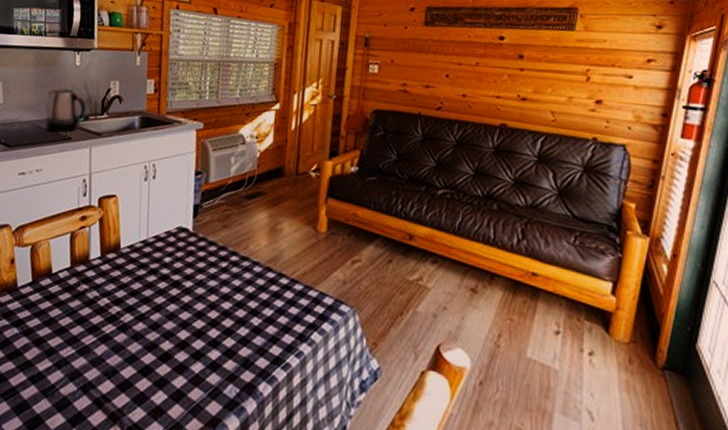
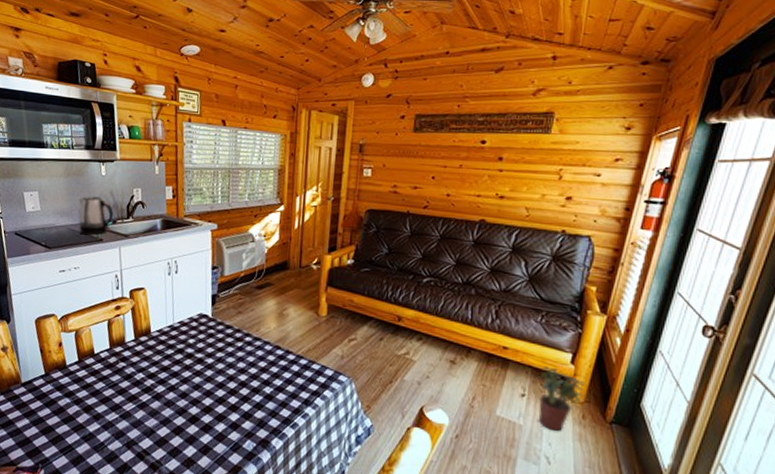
potted plant: none [576,297,630,378] -> present [538,366,586,431]

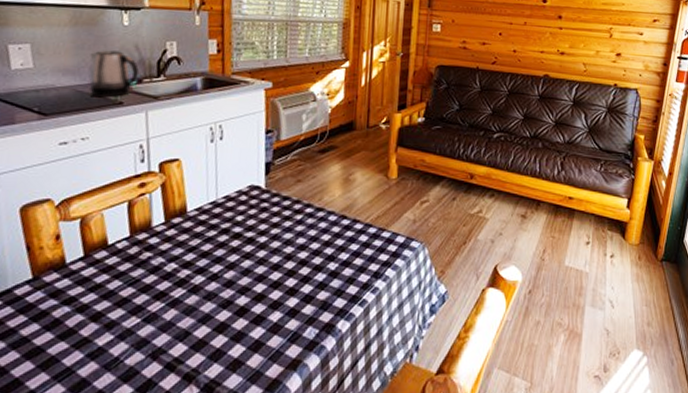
potted plant: present [538,366,586,431] -> none [602,213,640,274]

